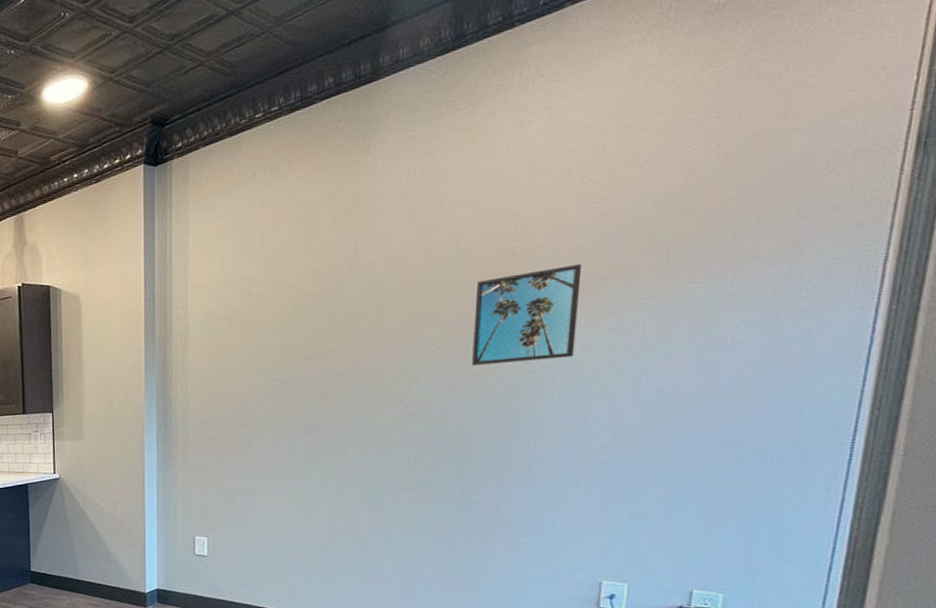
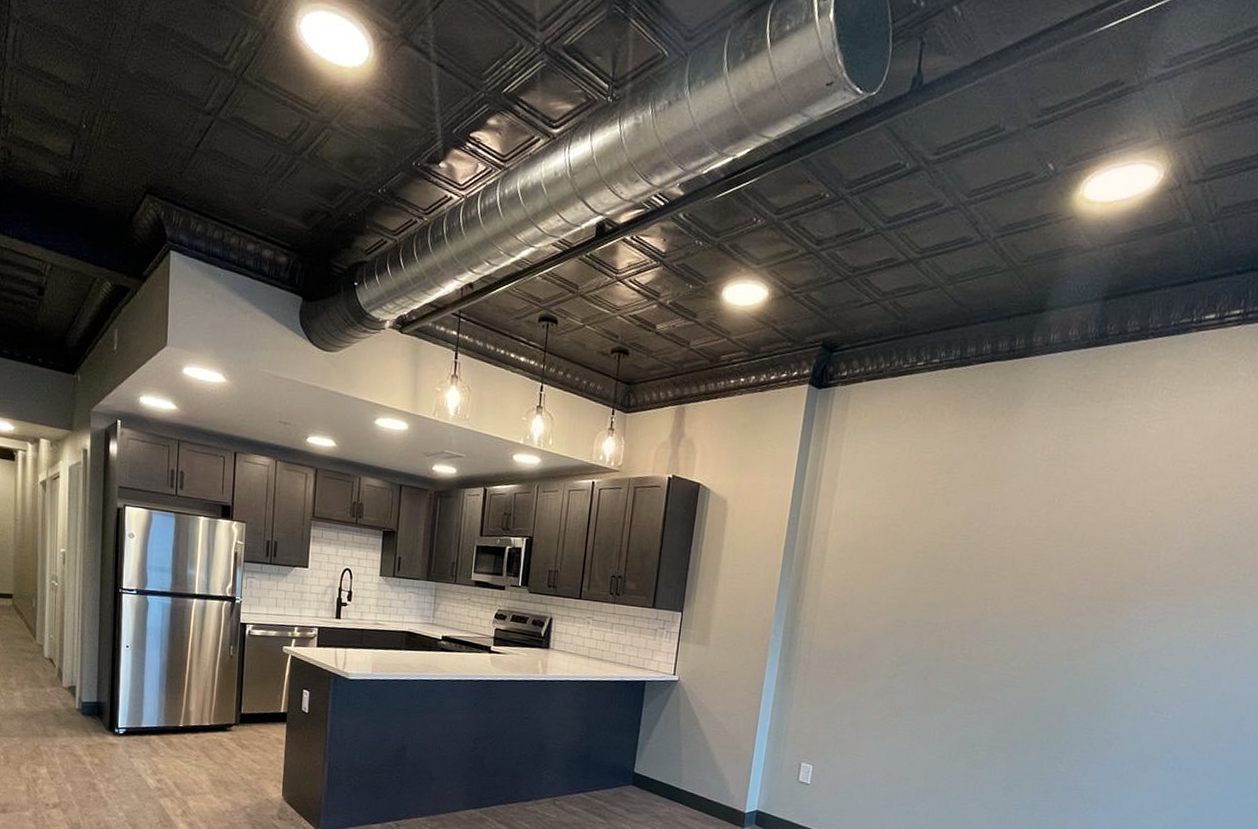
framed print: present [472,264,582,366] -> none [1073,563,1176,650]

